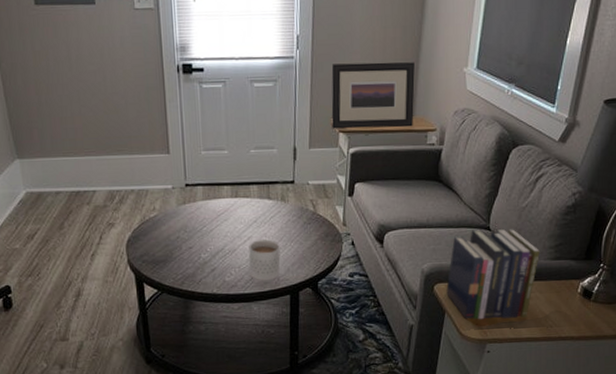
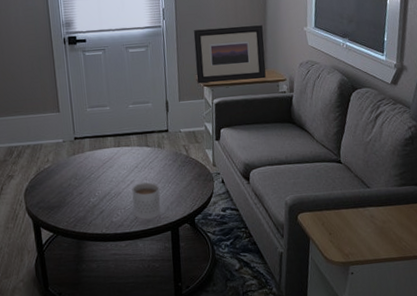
books: present [446,229,540,320] -> none [308,161,387,245]

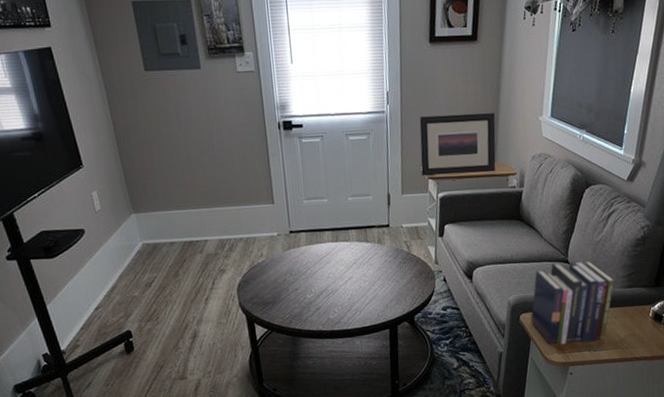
mug: present [132,182,161,220] -> none [350,279,379,317]
books: none [308,161,387,245] -> present [531,261,614,345]

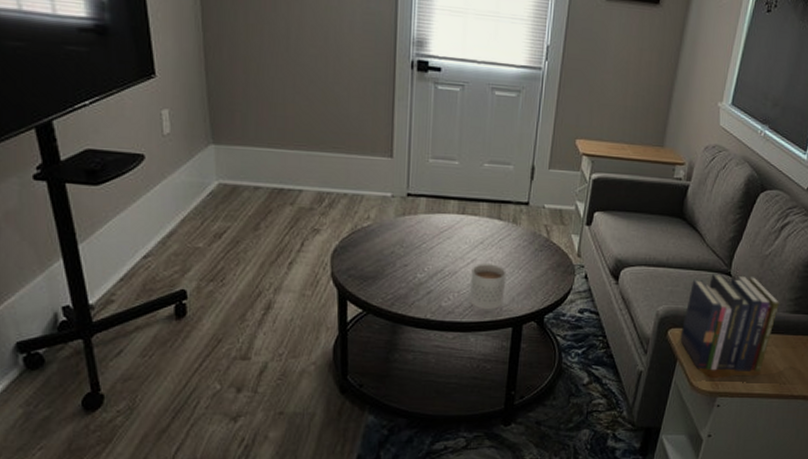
mug: none [350,279,379,317] -> present [469,264,507,310]
picture frame: present [419,113,496,176] -> none [575,81,669,158]

